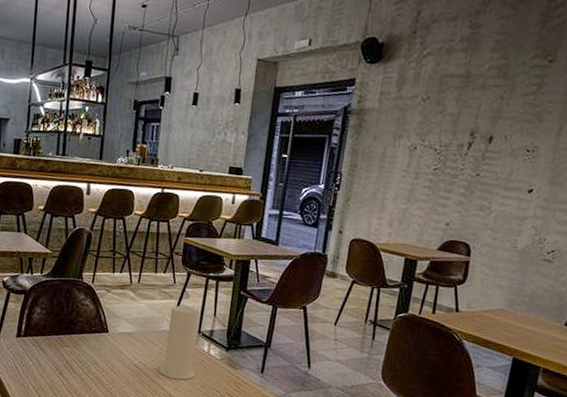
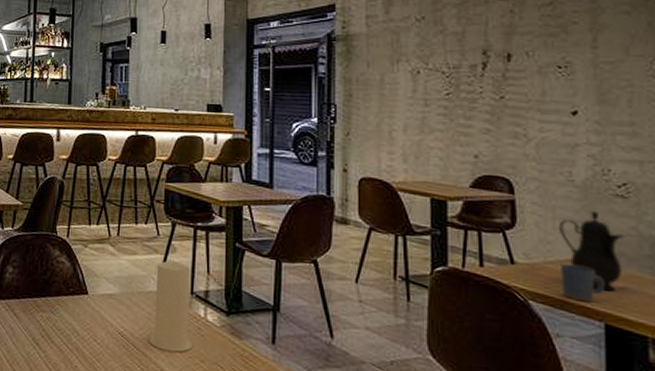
mug: none [488,312,520,342] -> present [561,263,604,303]
coffeepot: none [496,271,544,334] -> present [558,210,626,292]

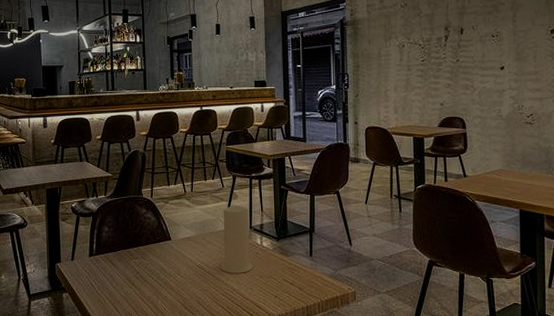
coffeepot: present [558,210,626,292] -> none [492,134,532,188]
mug: present [561,263,604,303] -> none [494,172,519,197]

